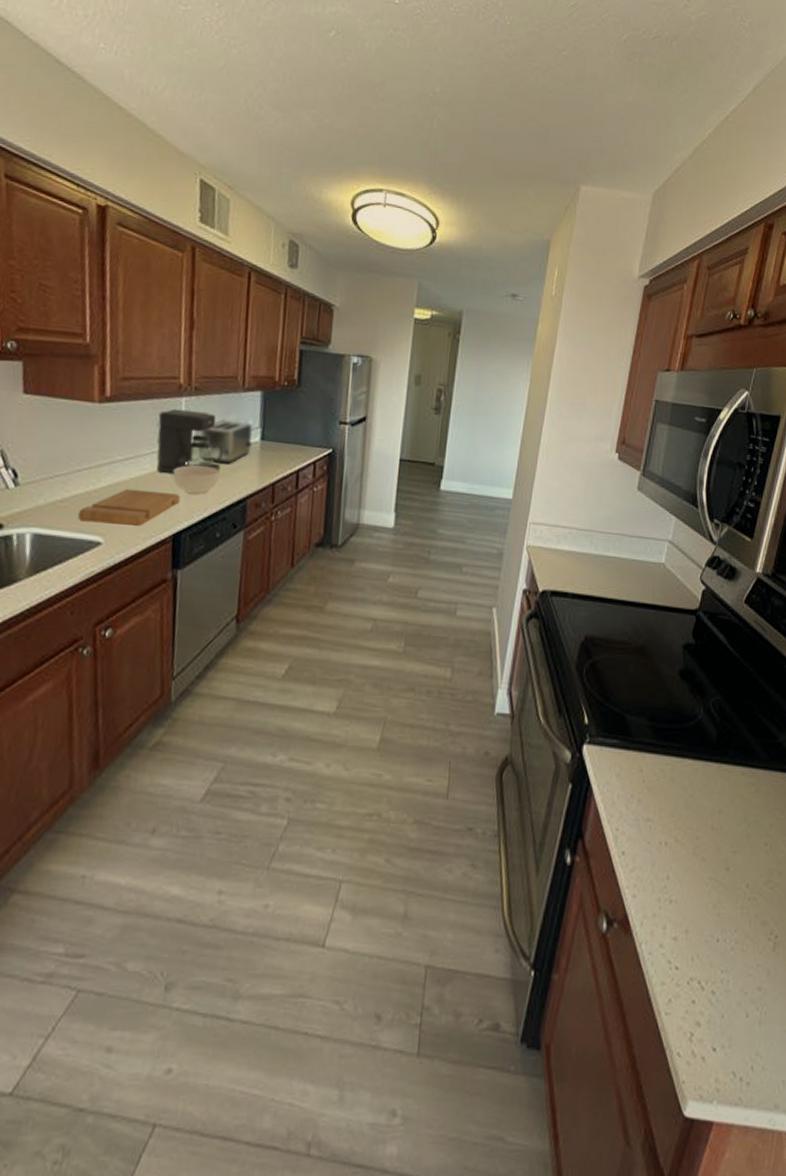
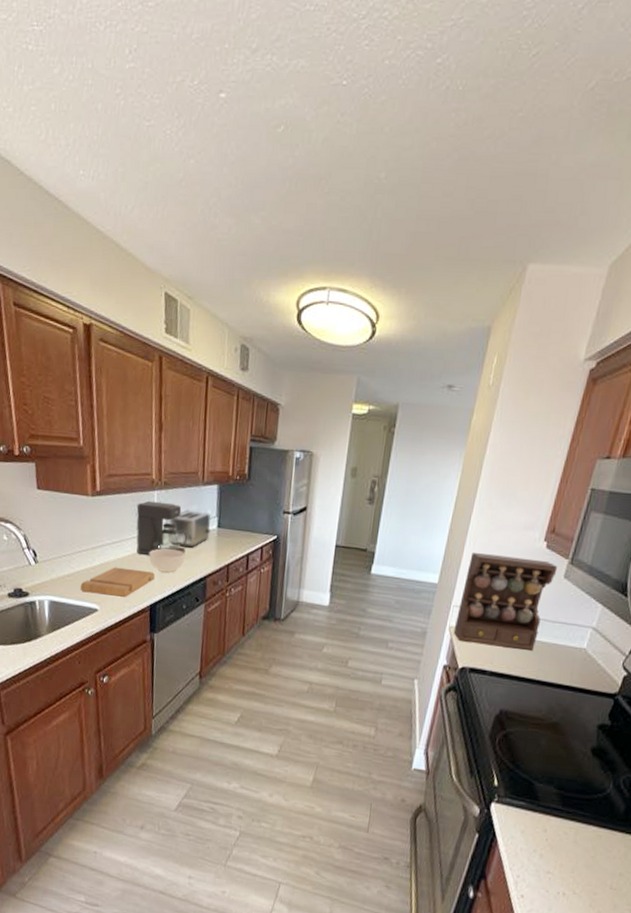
spice rack: none [531,465,631,568] -> present [453,553,558,650]

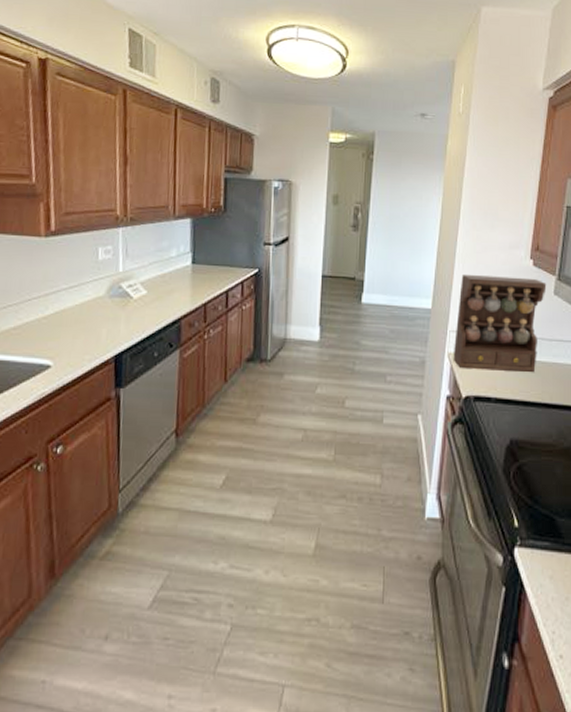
cutting board: present [80,567,155,597] -> none [29,314,120,349]
coffee maker: present [137,501,188,555] -> none [98,239,159,299]
bowl: present [149,548,185,573] -> none [113,290,156,317]
toaster: present [168,511,211,548] -> none [135,247,185,288]

